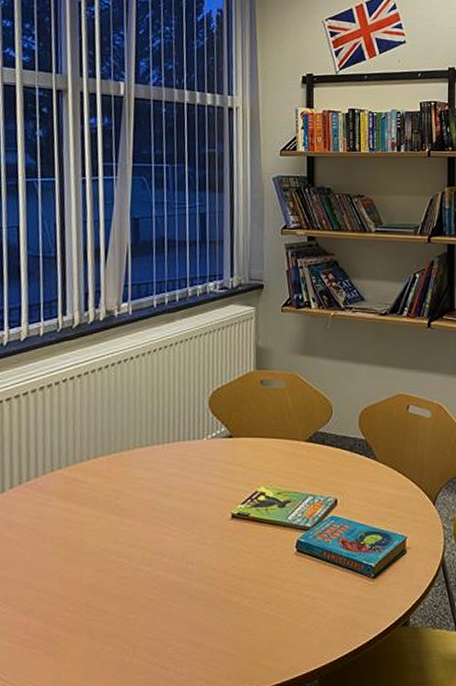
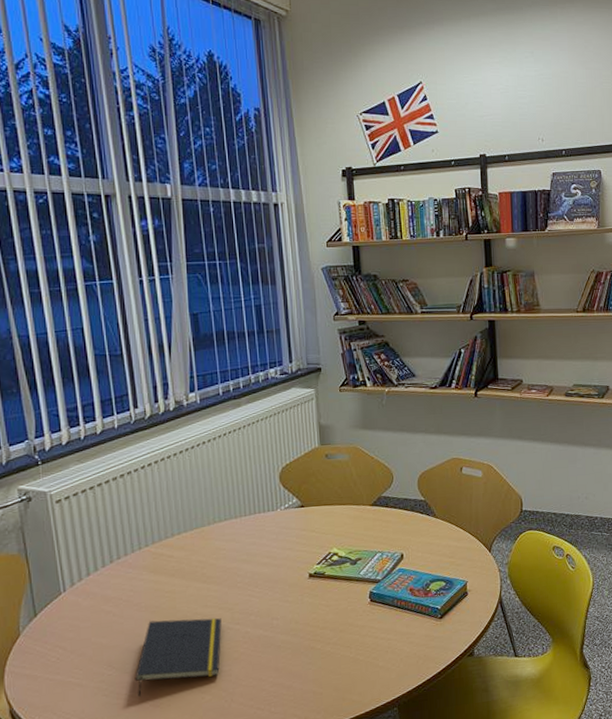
notepad: none [30,554,132,641] -> present [134,617,222,697]

